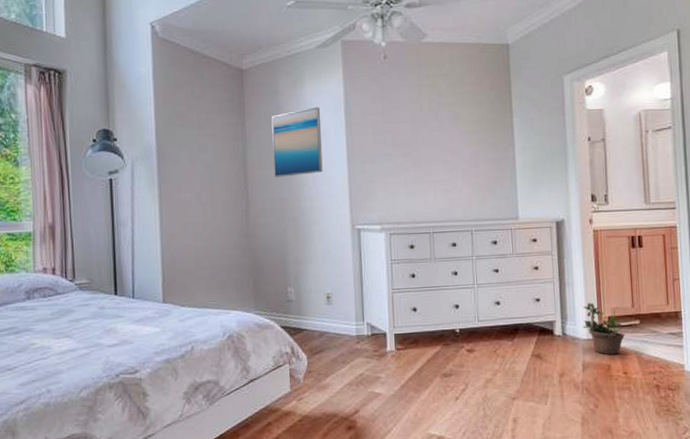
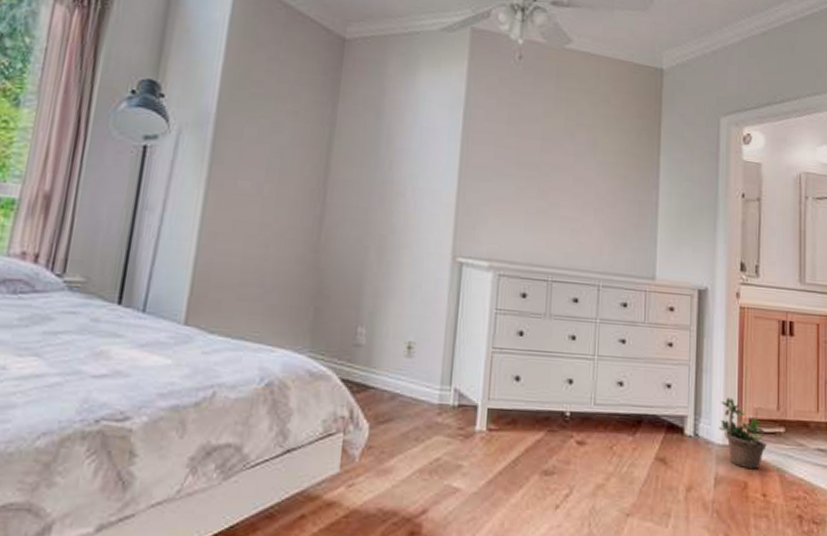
wall art: present [271,107,323,177] -> none [364,100,435,183]

